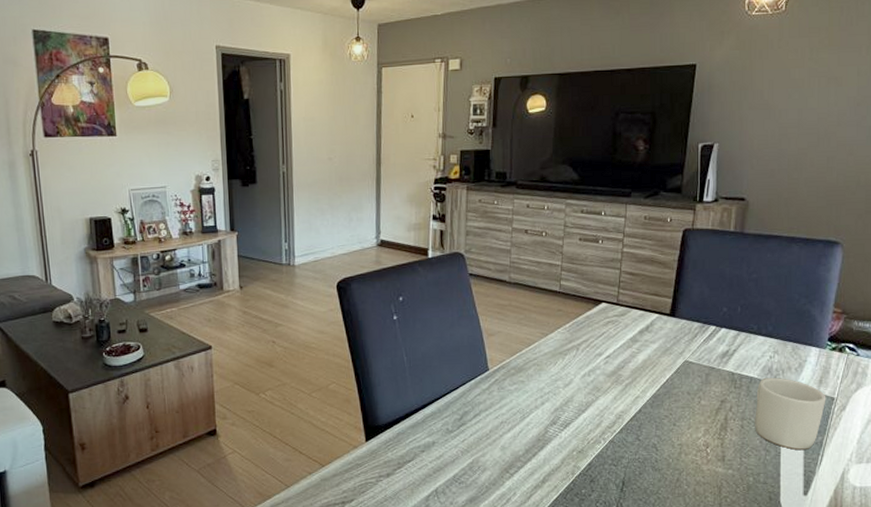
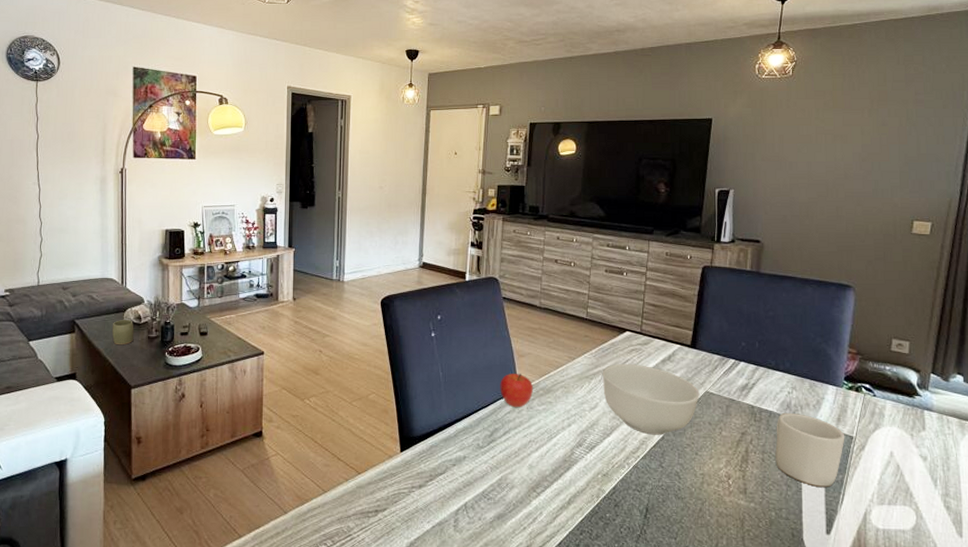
mug: none [40,319,66,348] -> present [112,319,134,345]
fruit: none [469,354,505,389] -> present [500,374,534,408]
bowl: none [578,336,679,409] -> present [603,363,700,435]

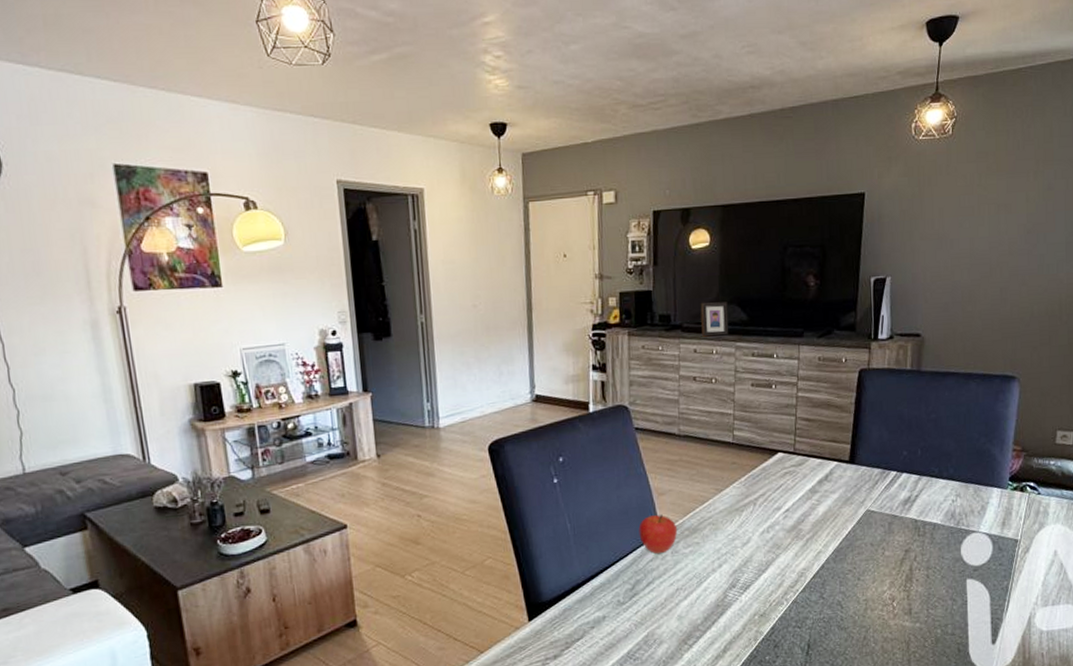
mug: present [112,319,134,345] -> none [138,504,172,539]
picture frame: none [565,198,588,227] -> present [700,302,729,337]
bowl: present [603,363,700,435] -> none [754,488,860,565]
mug: present [775,412,845,488] -> none [940,522,1010,598]

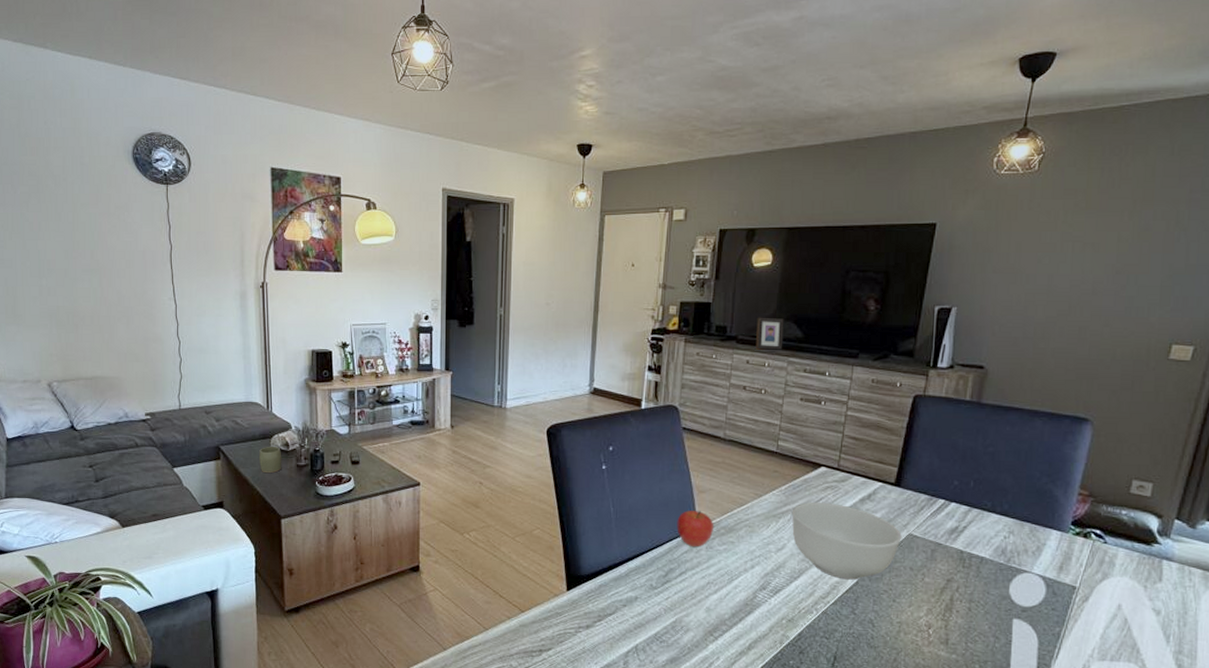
mug: none [138,504,172,539] -> present [258,446,282,474]
bowl: none [754,488,860,565] -> present [792,502,902,580]

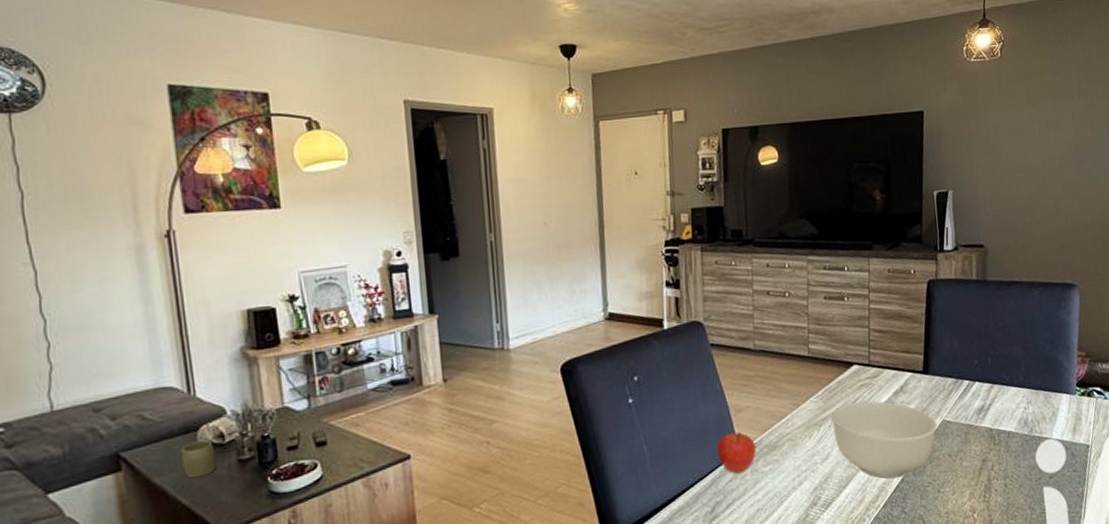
picture frame: present [756,317,784,350] -> none [771,216,801,251]

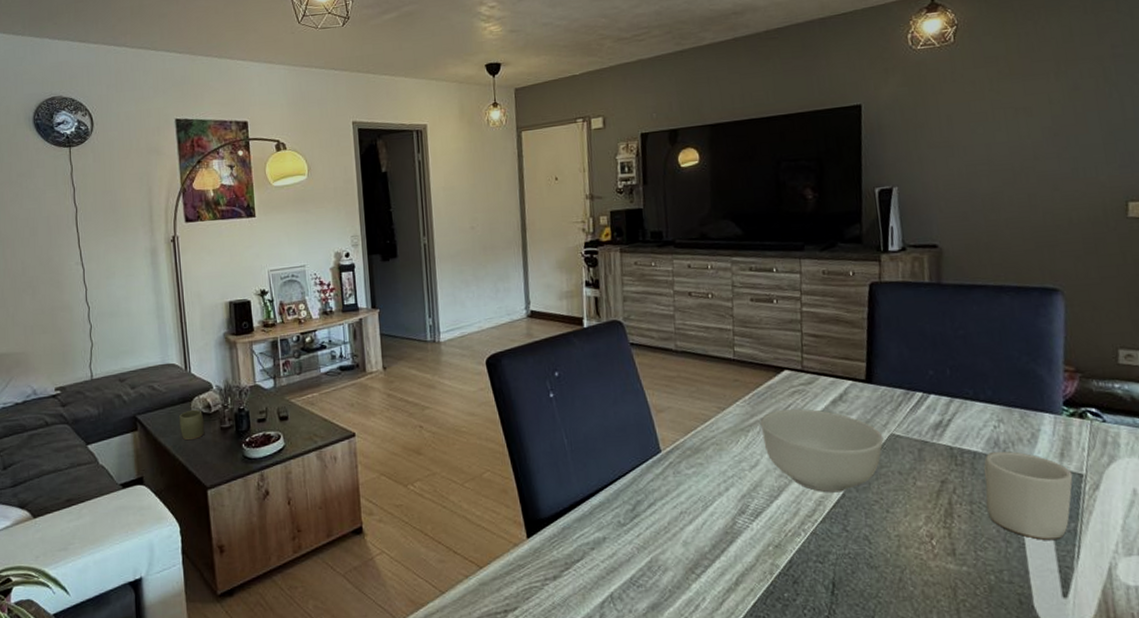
fruit: present [717,432,757,474] -> none [637,433,679,474]
mug: none [1015,429,1082,505] -> present [983,451,1073,541]

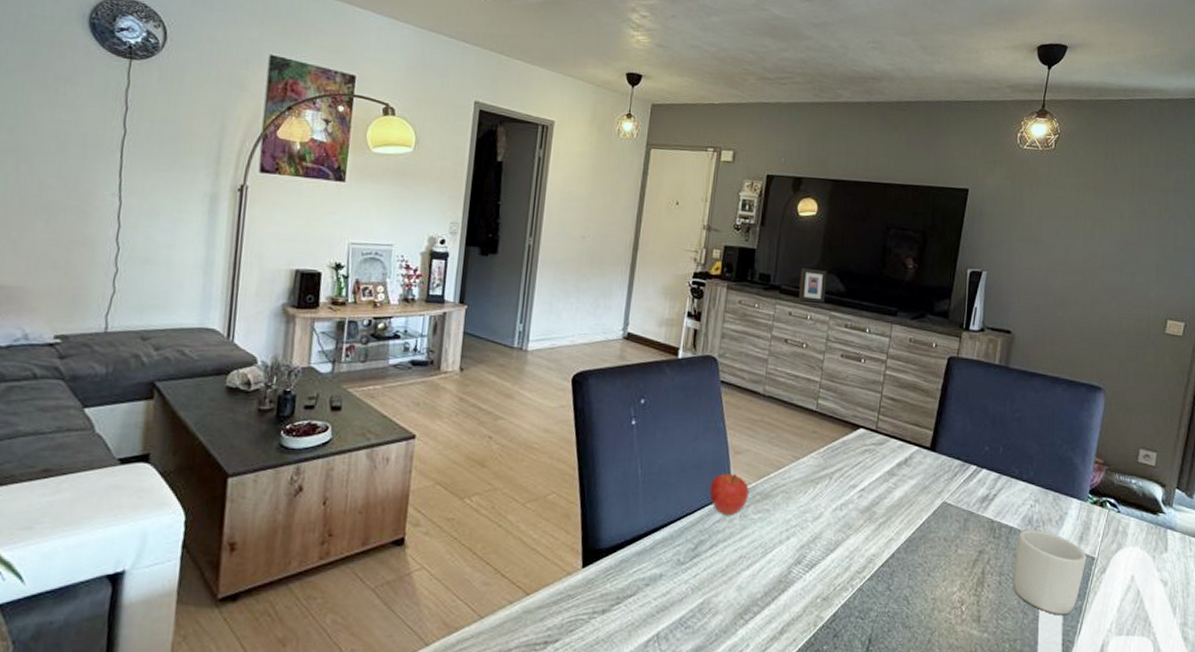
mug: present [179,409,205,441] -> none [207,384,240,419]
fruit: none [637,433,679,474] -> present [709,474,750,516]
picture frame: none [692,217,724,252] -> present [799,267,827,303]
bowl: present [761,408,884,493] -> none [829,466,937,552]

